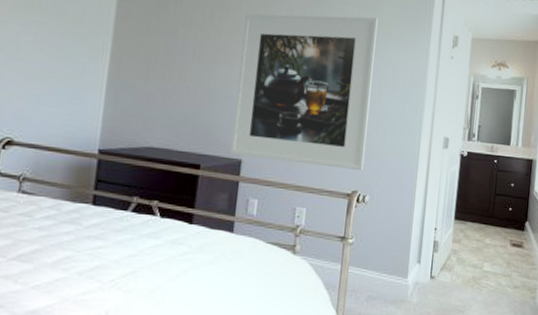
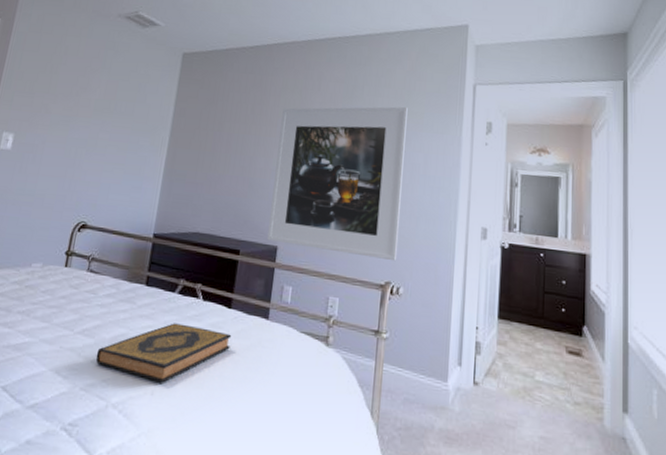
hardback book: none [36,242,194,303] -> present [95,323,232,383]

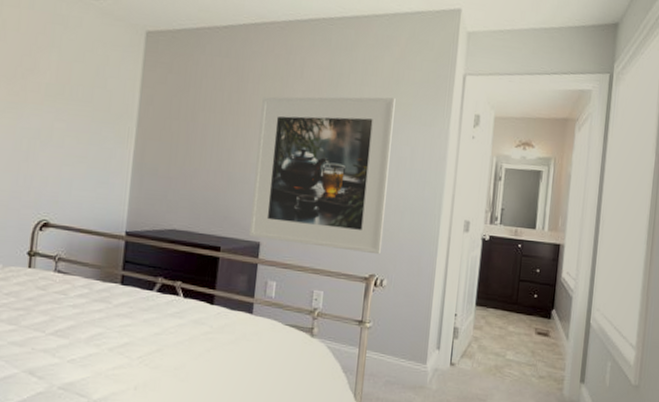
hardback book: present [95,323,232,383] -> none [72,320,215,378]

